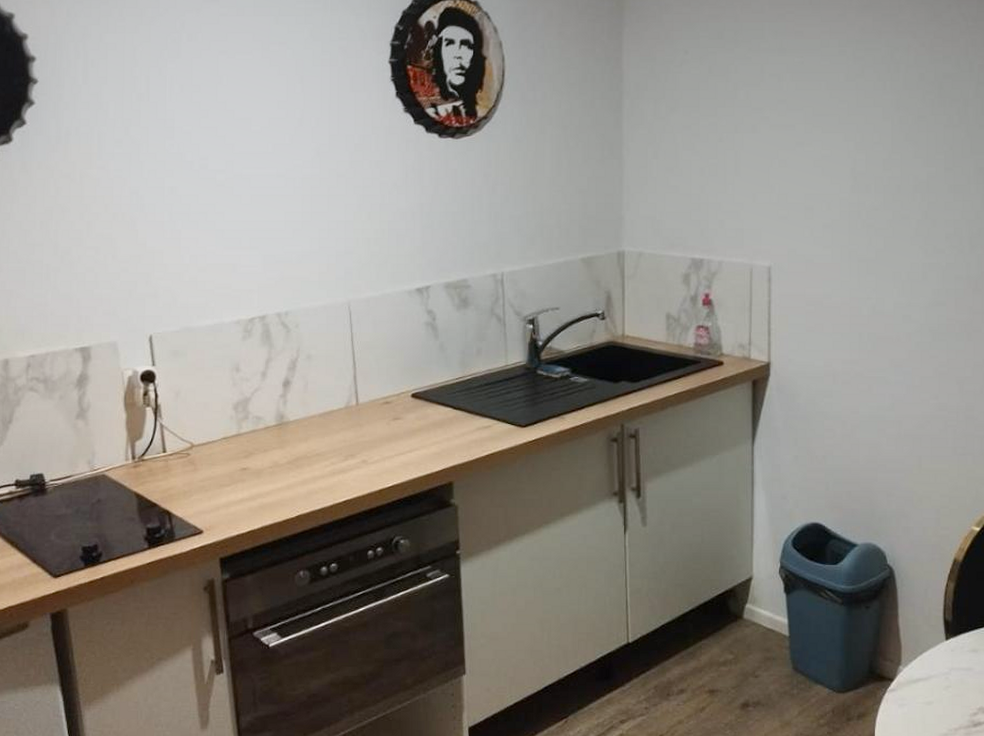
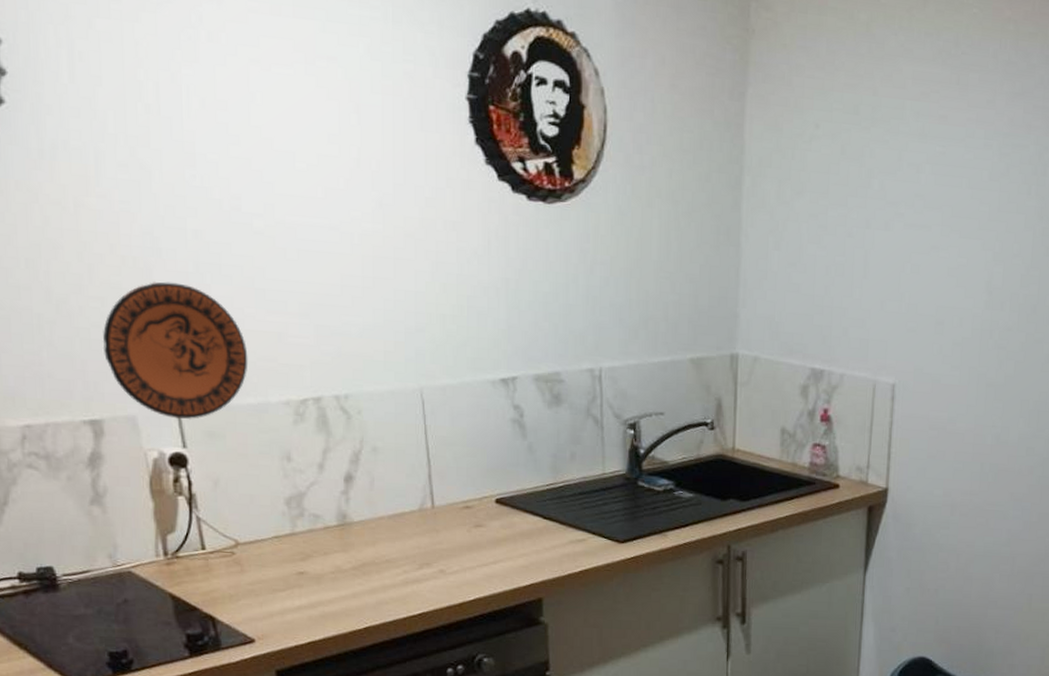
decorative plate: none [94,230,208,341] -> present [102,281,248,419]

